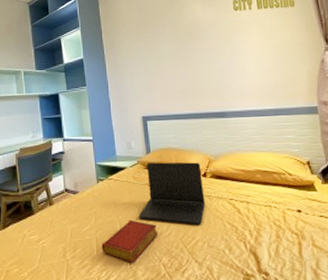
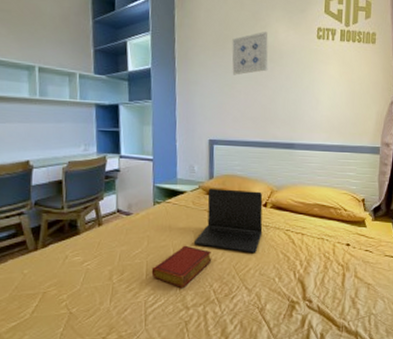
wall art: none [153,11,190,55] -> present [232,31,268,75]

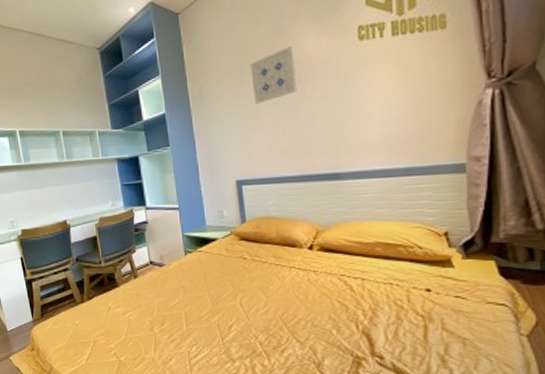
book: present [151,245,212,289] -> none [191,295,255,340]
laptop: present [194,188,263,252] -> none [233,232,311,301]

